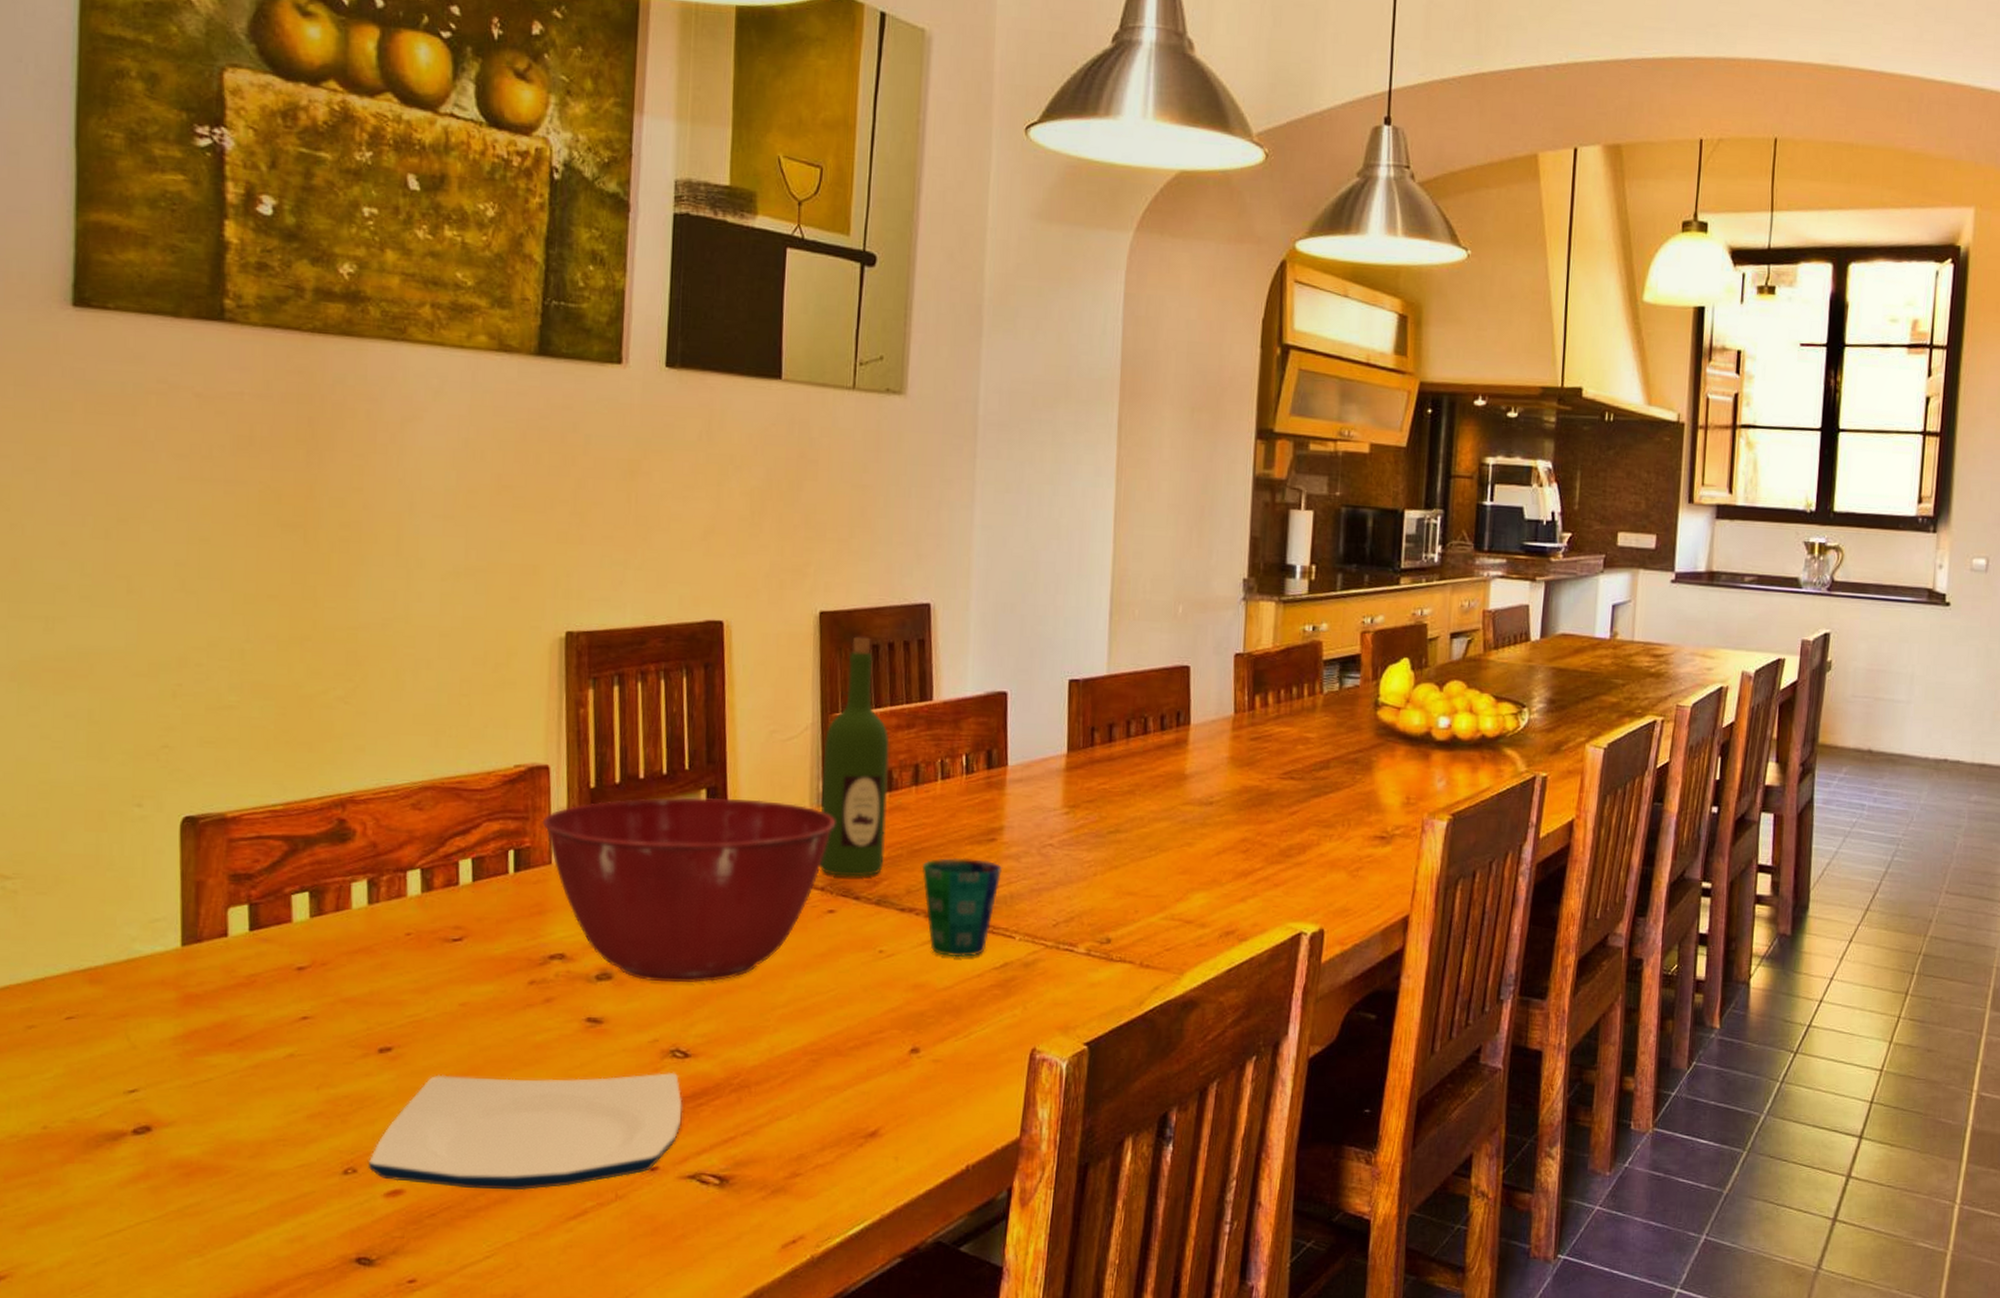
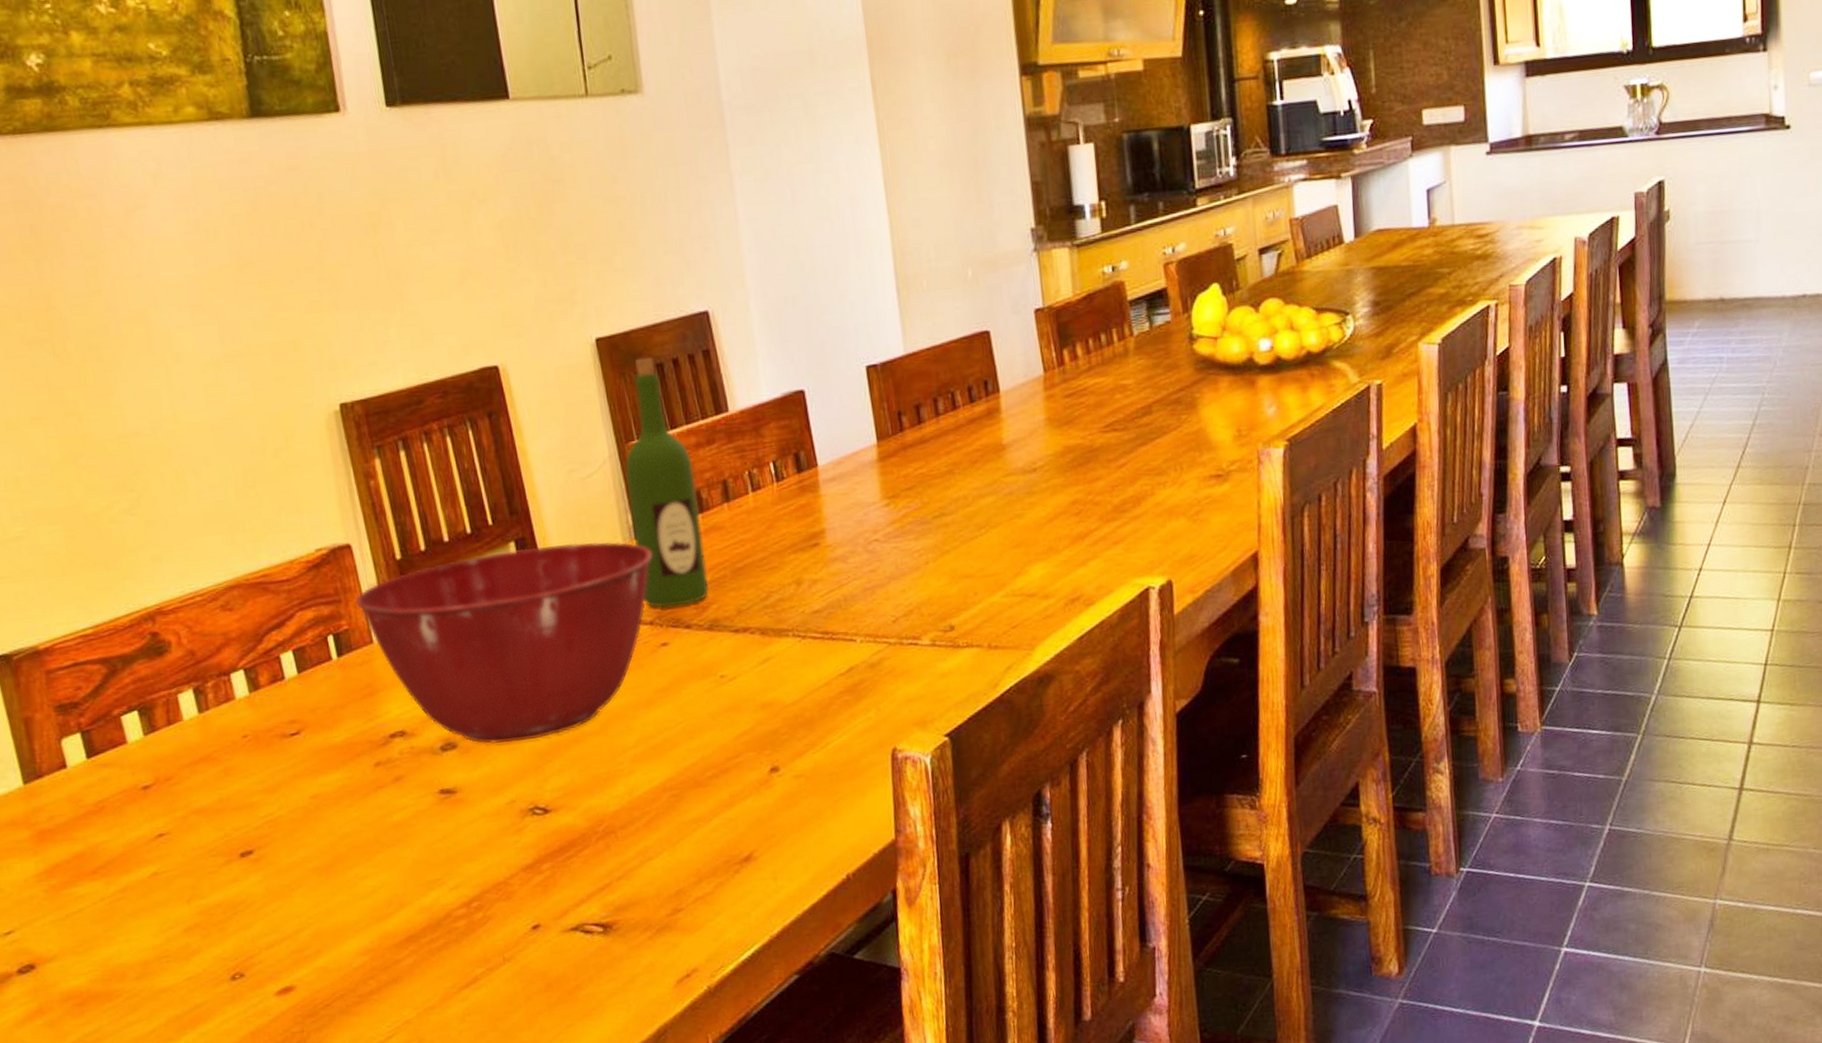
plate: present [367,1072,683,1191] -> none [253,829,555,979]
cup: present [922,857,1003,958] -> none [748,566,832,671]

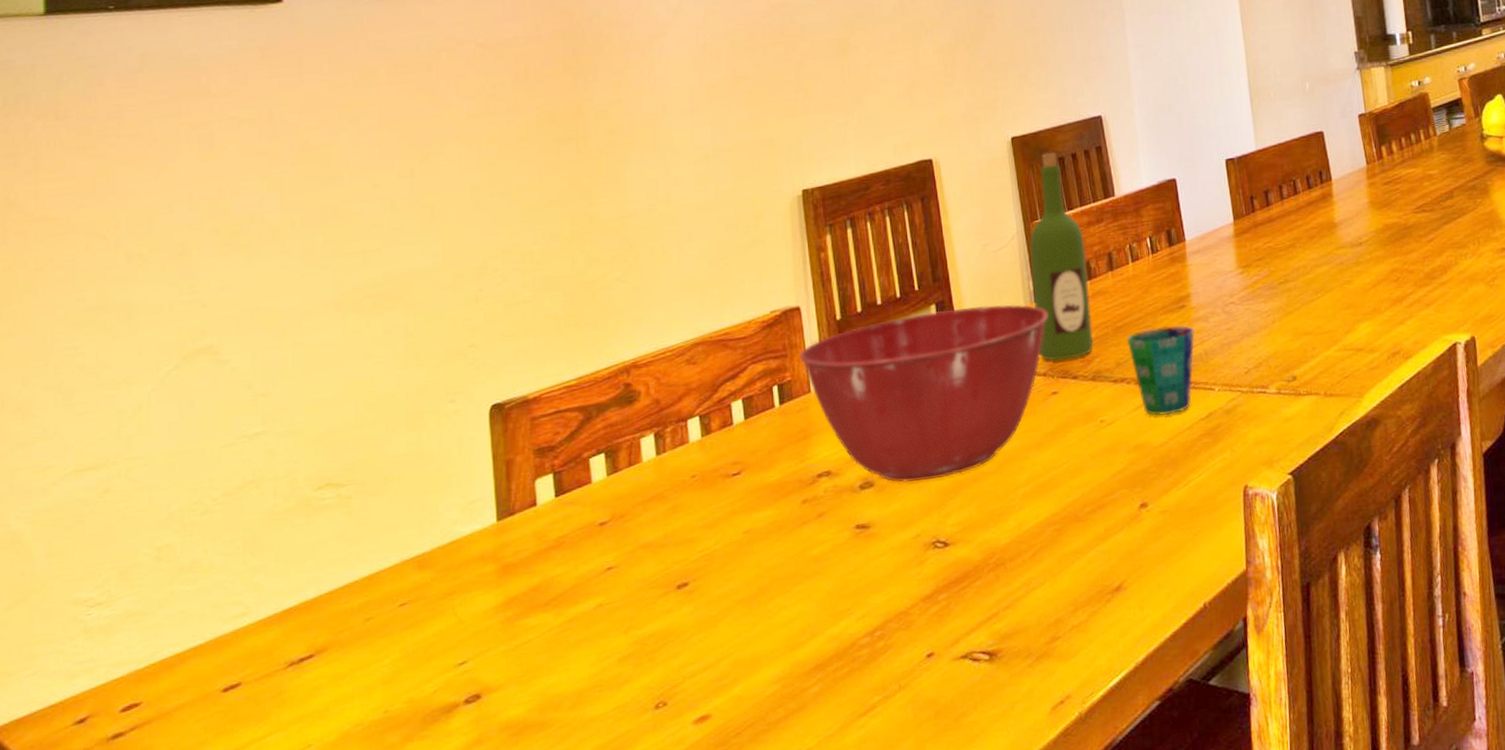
cup: none [748,566,832,671] -> present [1126,325,1195,416]

